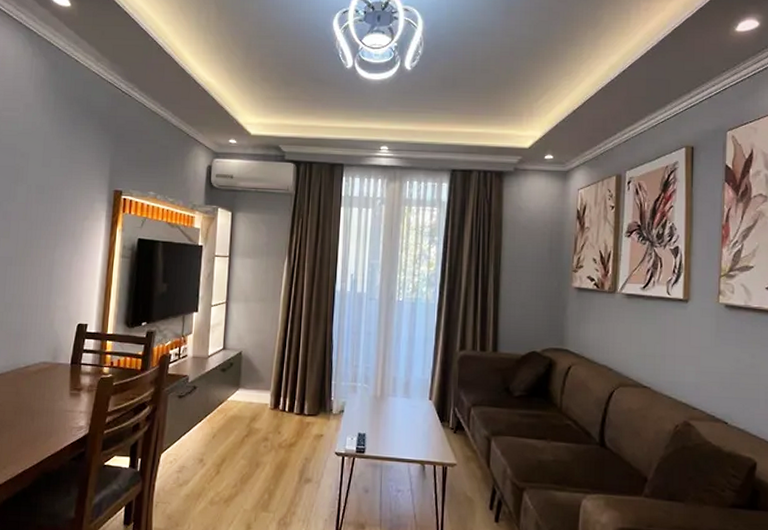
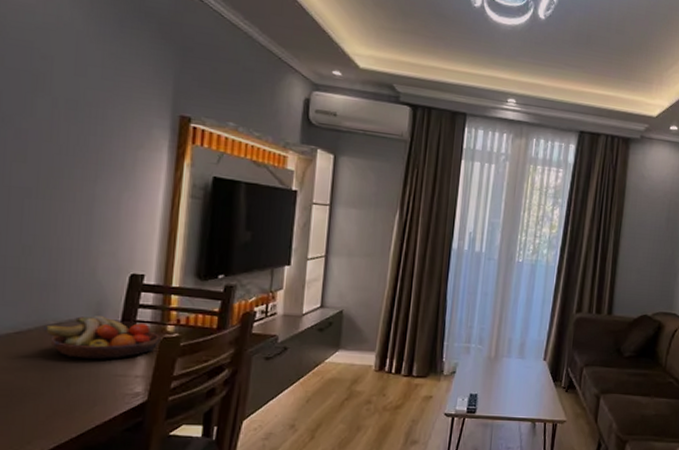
fruit bowl: none [17,360,99,397] -> present [44,316,161,360]

